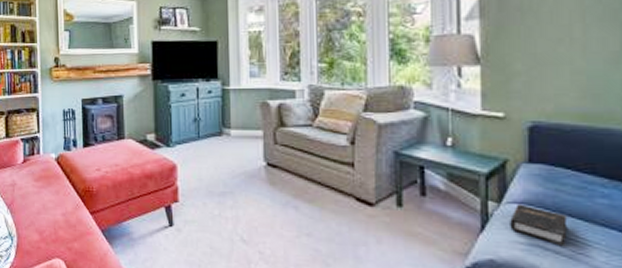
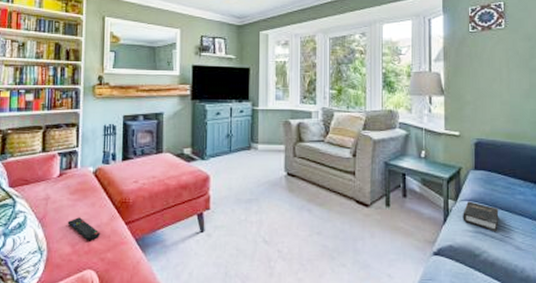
remote control: none [34,205,67,230] -> present [67,217,101,241]

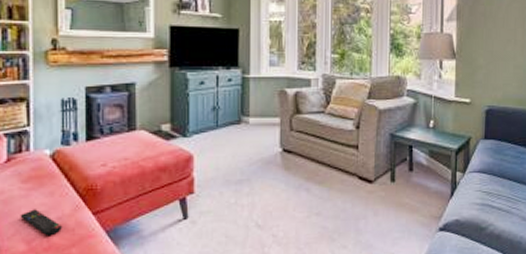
hardback book: present [463,201,499,232] -> none [470,172,507,204]

